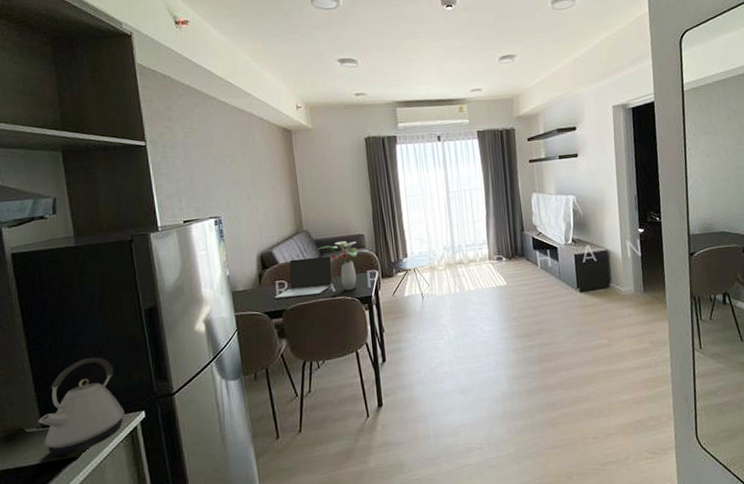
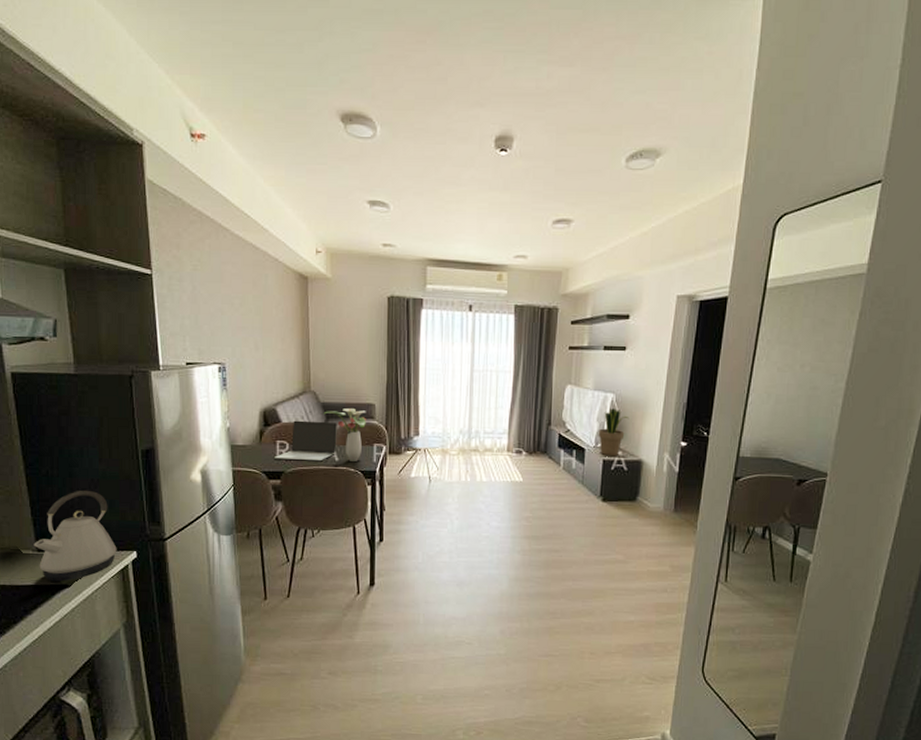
potted plant: none [566,207,591,251] -> present [598,407,630,457]

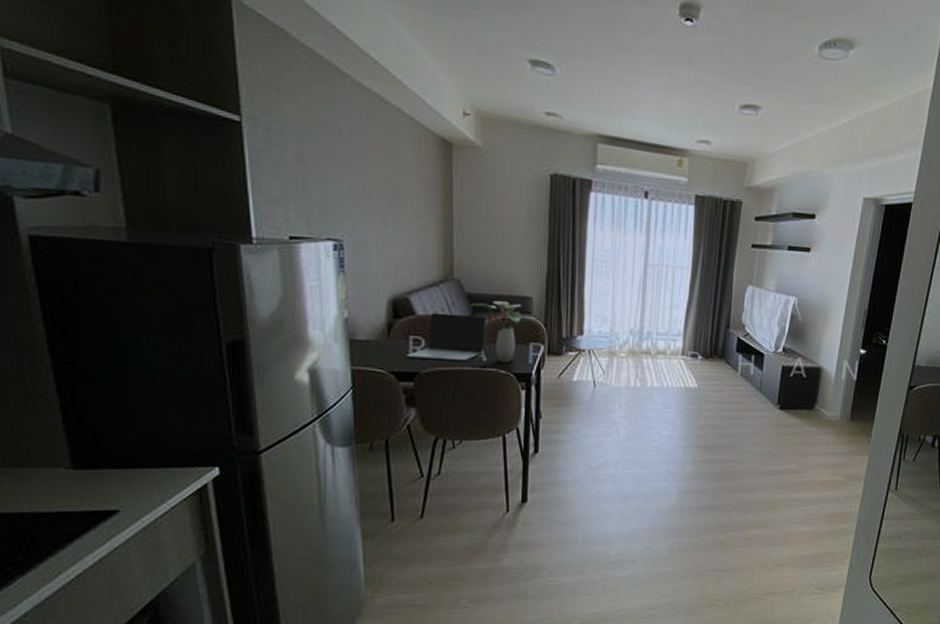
kettle: present [34,490,117,582] -> none [67,391,192,507]
potted plant: present [598,407,630,457] -> none [778,311,811,363]

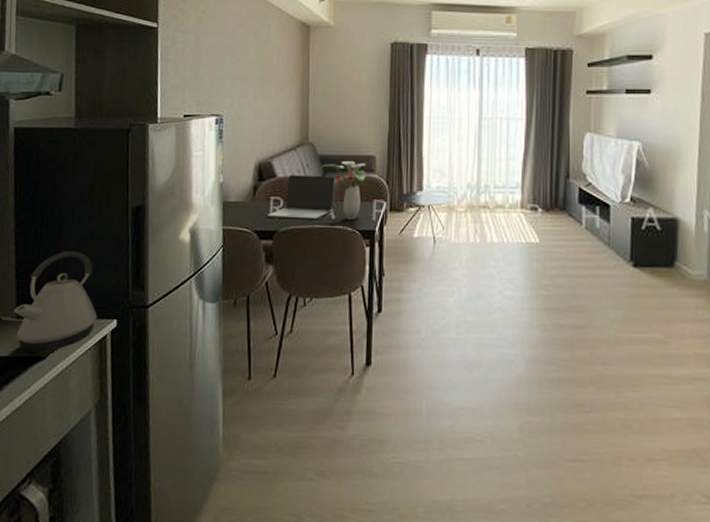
kettle: none [67,391,192,507] -> present [14,250,98,354]

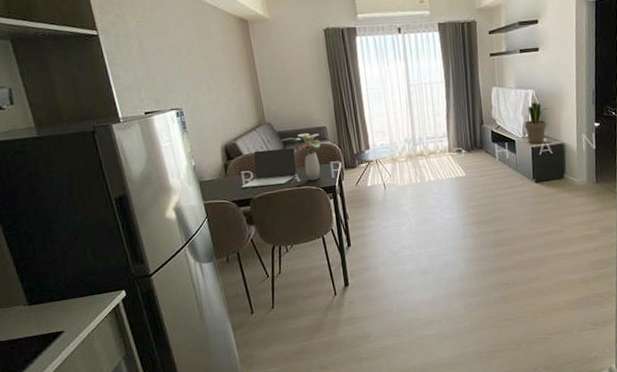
kettle: present [14,250,98,354] -> none [24,241,107,331]
potted plant: none [624,157,660,214] -> present [524,101,549,144]

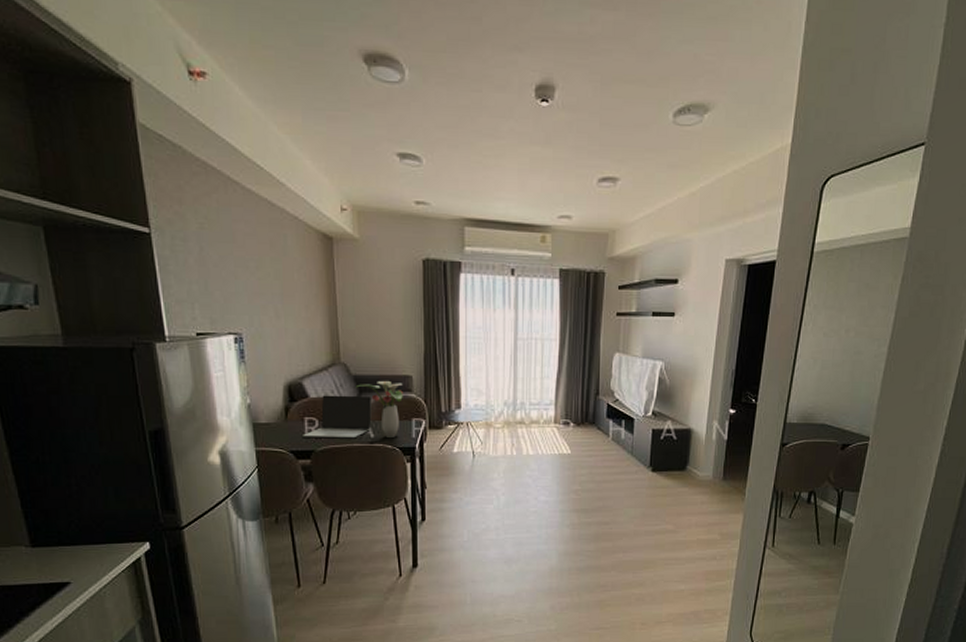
potted plant: present [524,101,549,144] -> none [647,375,679,426]

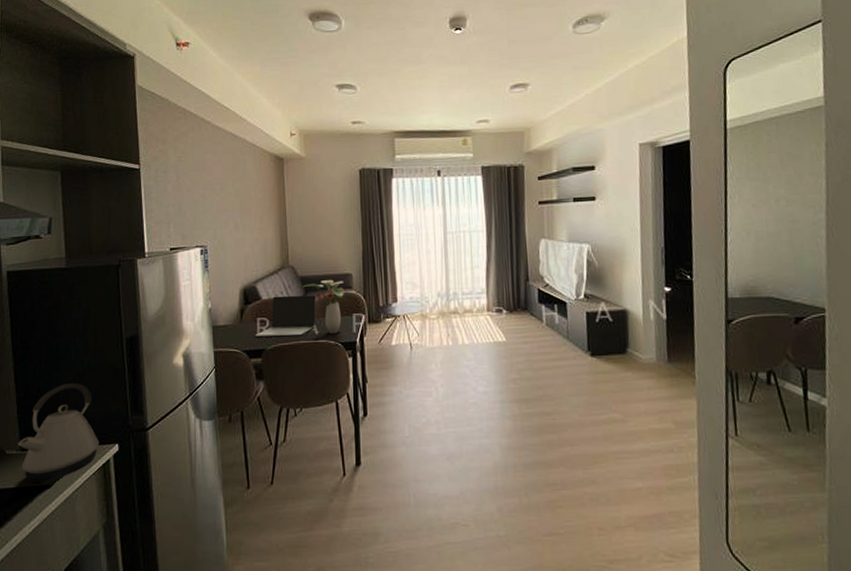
kettle: none [26,477,127,580] -> present [18,382,99,483]

